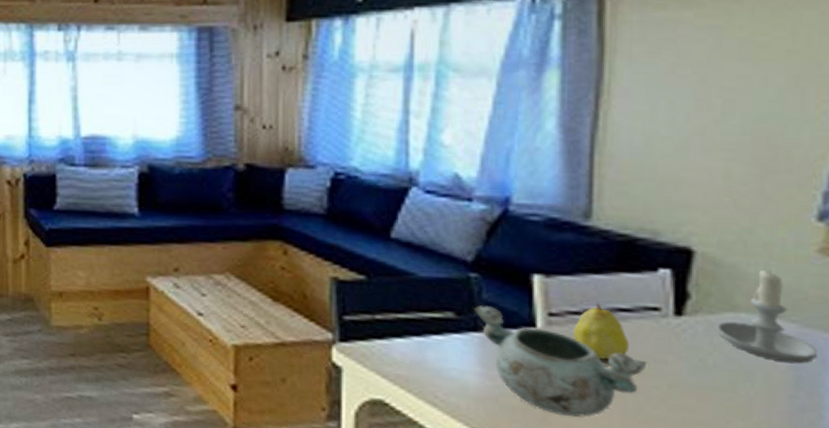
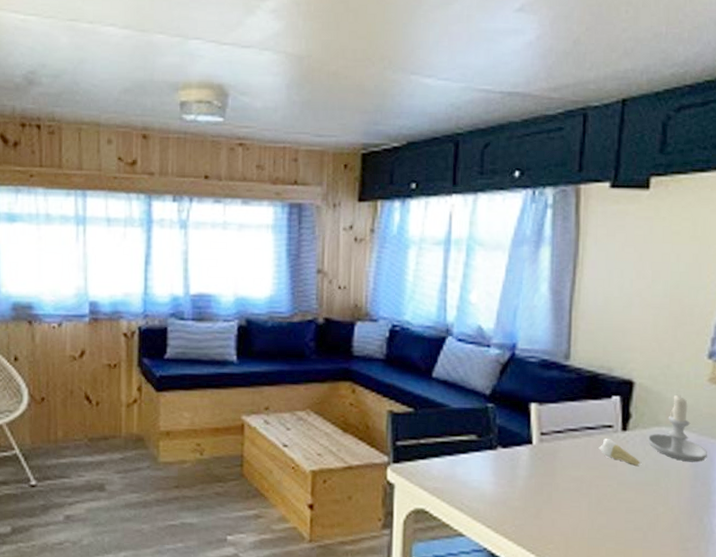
decorative bowl: present [474,305,646,417] -> none [490,429,604,512]
fruit: present [574,302,630,360] -> none [557,423,594,467]
tooth: none [638,324,705,364] -> present [598,438,641,466]

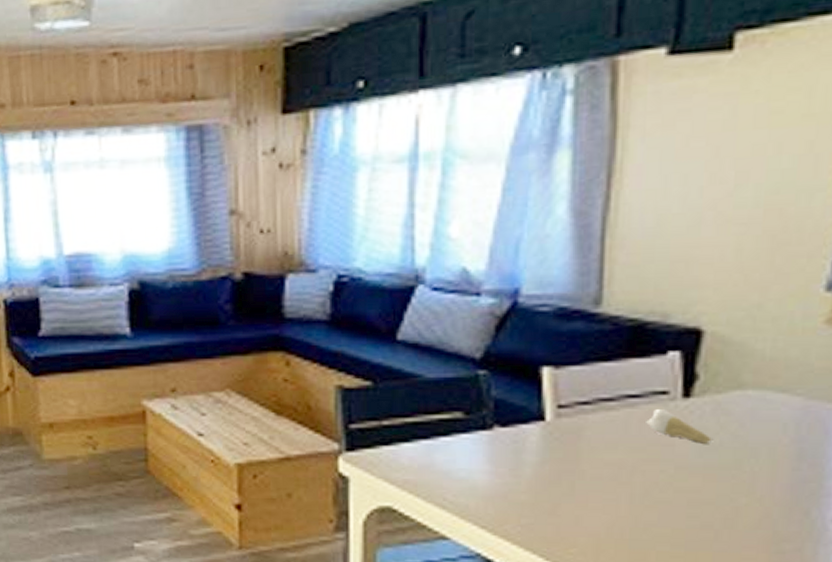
candle: present [647,394,708,463] -> none [723,344,821,436]

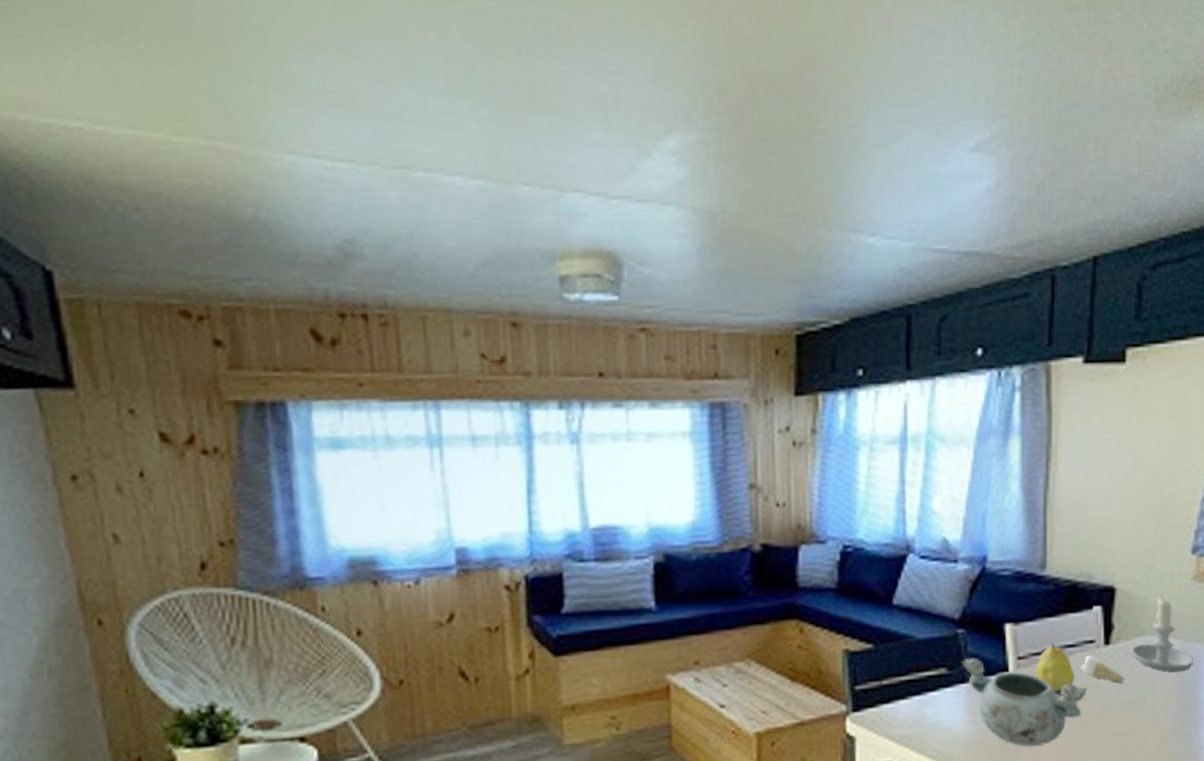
decorative bowl: none [483,403,654,507] -> present [962,658,1086,747]
fruit: none [582,390,638,448] -> present [1036,642,1075,692]
candle: none [723,344,821,436] -> present [1131,597,1194,673]

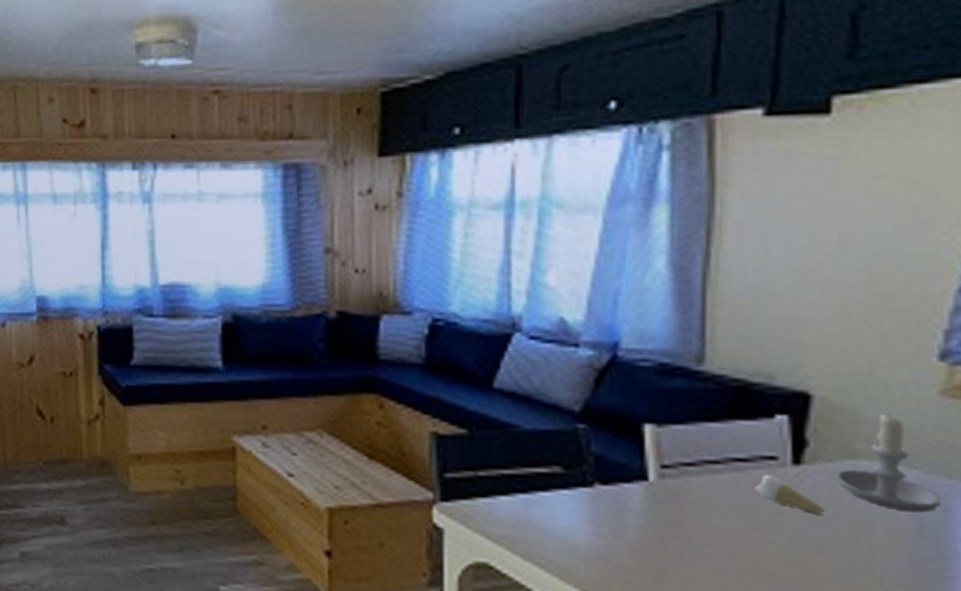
decorative bowl: present [962,658,1086,747] -> none [583,459,764,576]
fruit: present [1036,642,1075,692] -> none [688,452,747,514]

